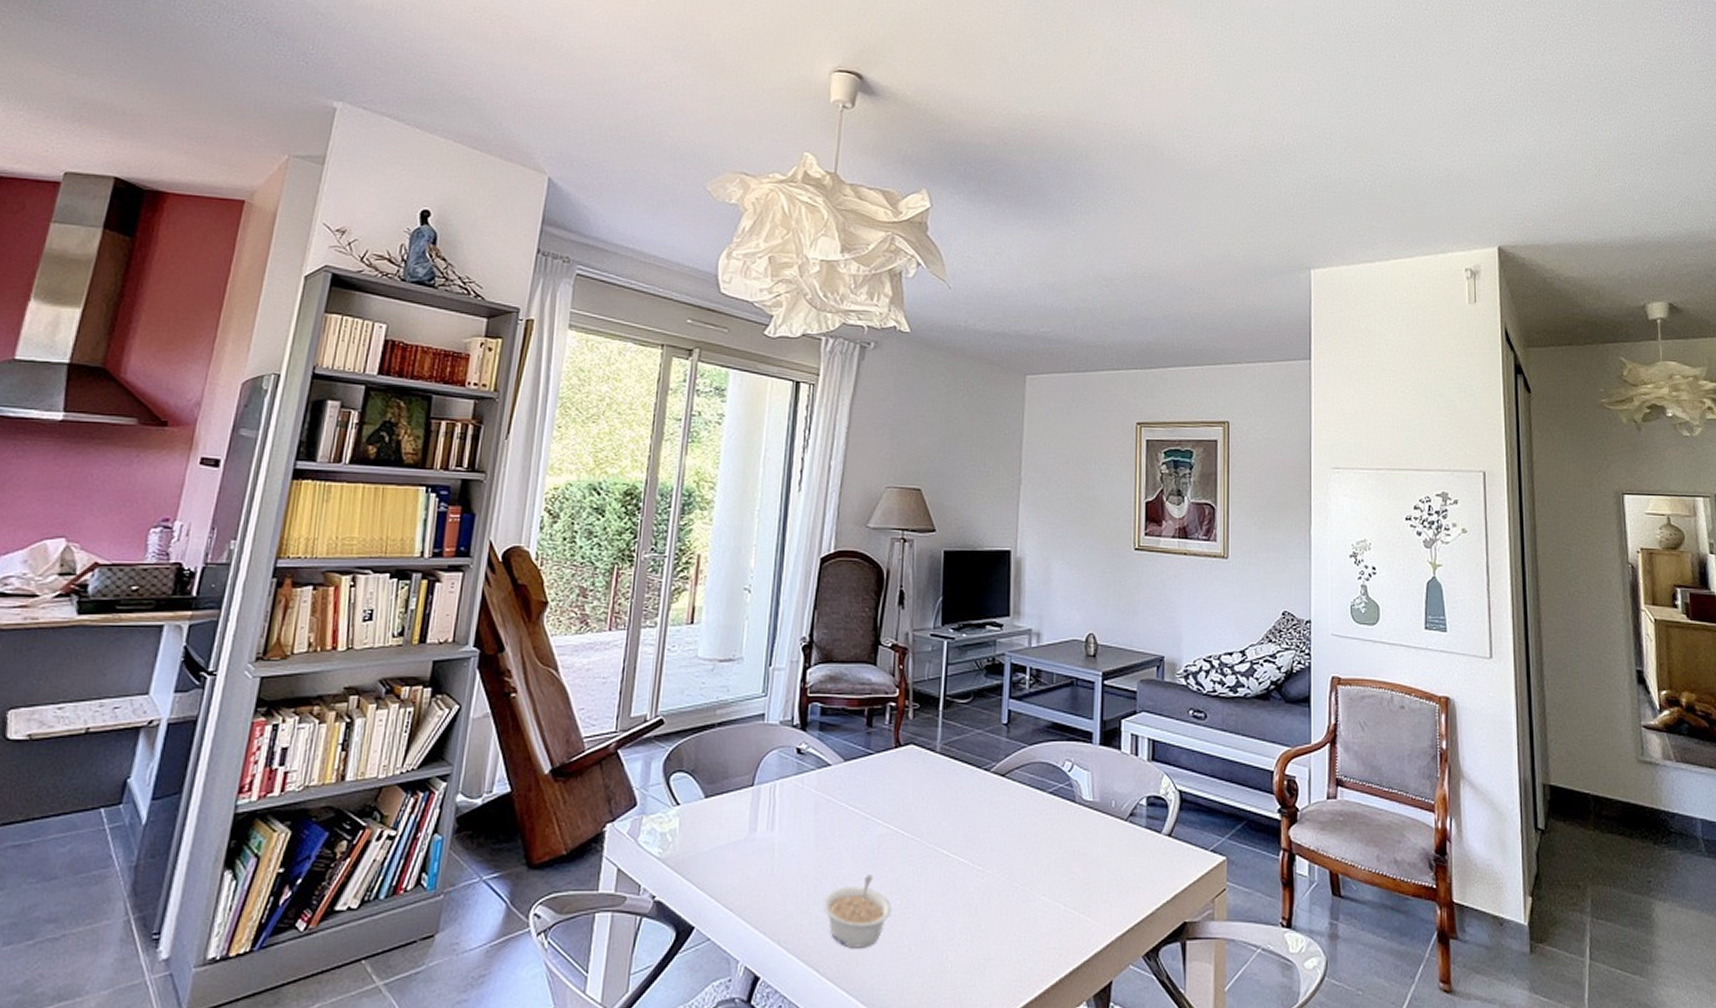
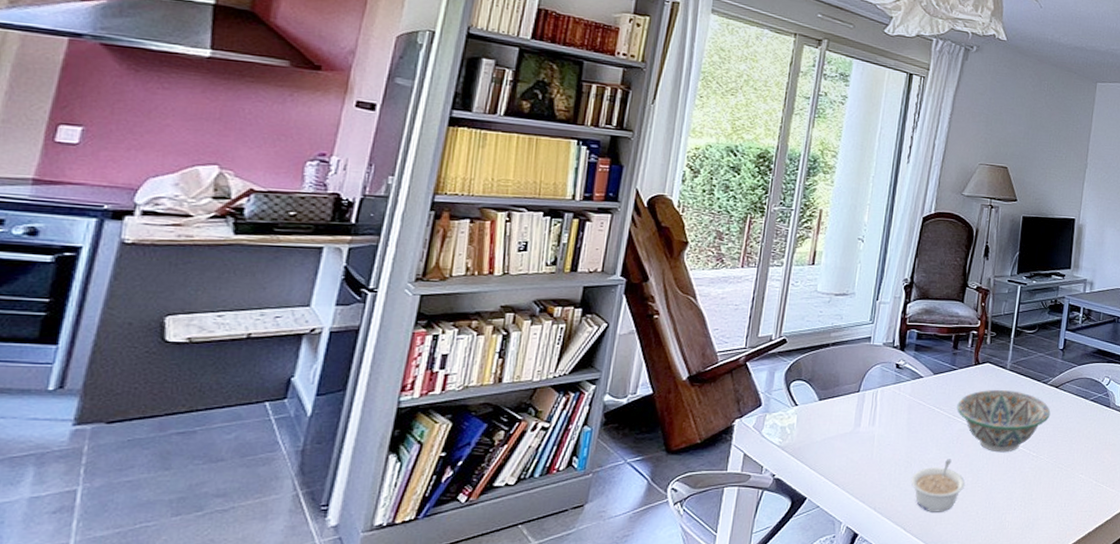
decorative bowl: none [876,779,997,866] -> present [957,389,1051,453]

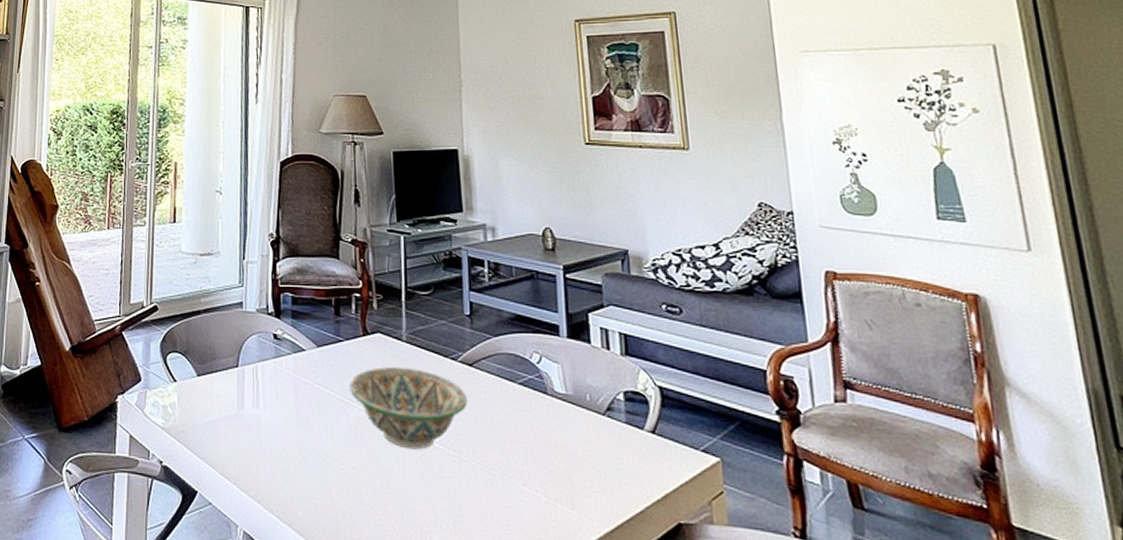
legume: present [911,459,966,512] -> none [308,454,374,523]

